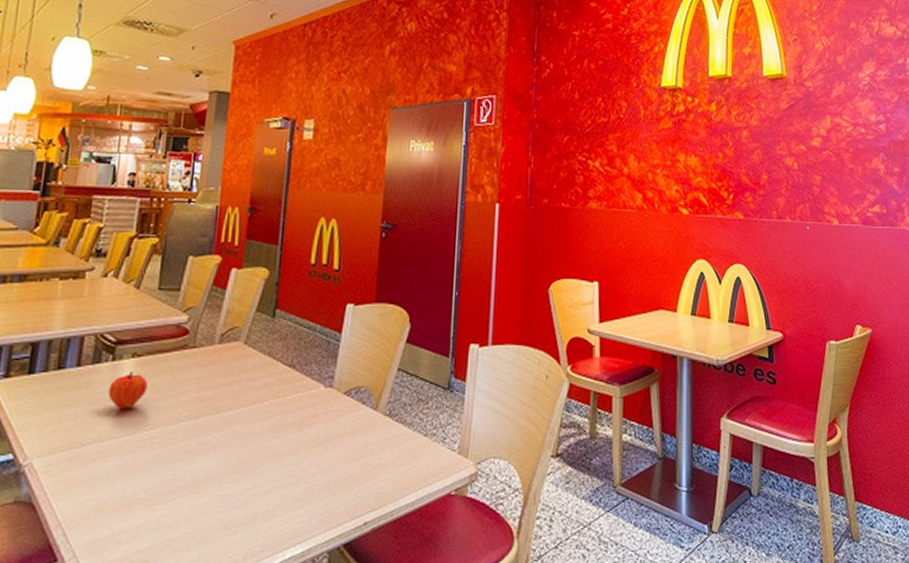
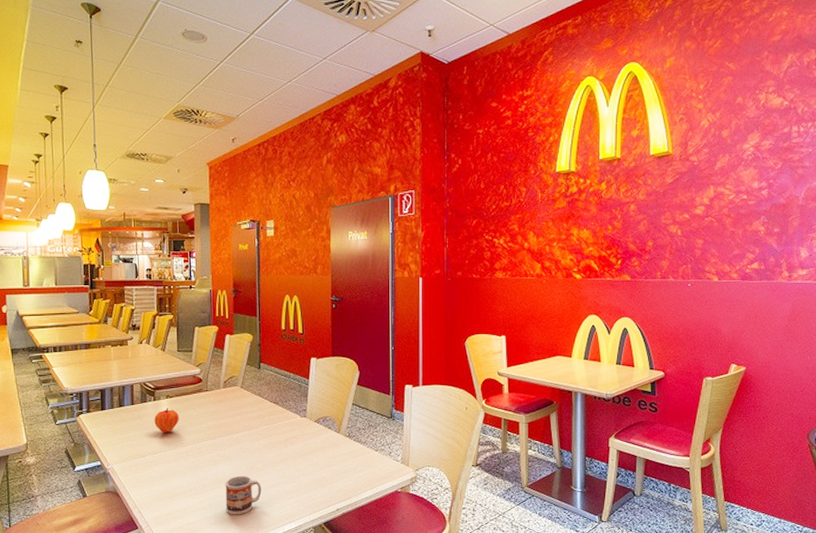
cup: none [200,473,258,536] -> present [225,475,262,515]

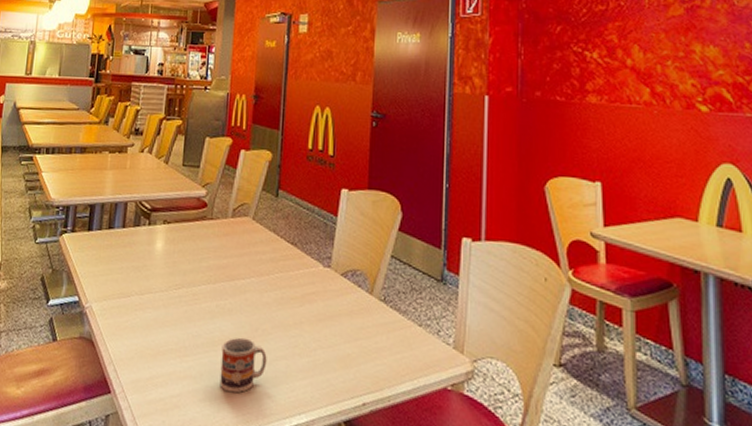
fruit: present [154,407,179,433] -> none [146,235,176,269]

